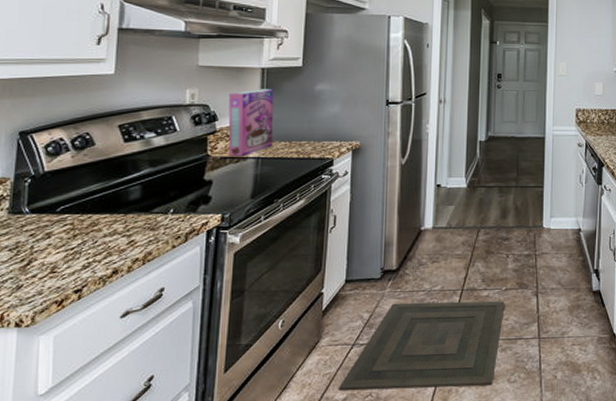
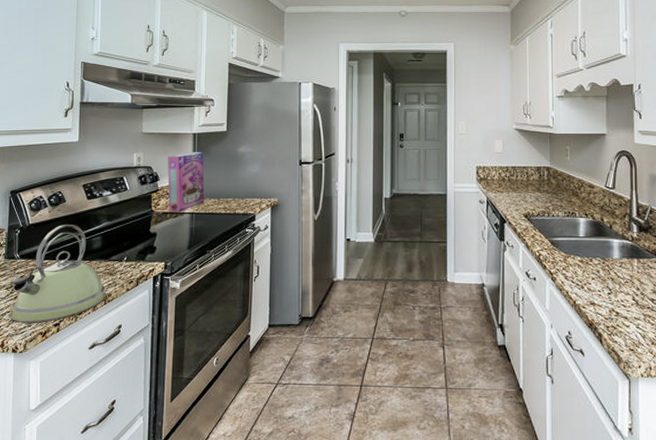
kettle: none [13,172,146,291] -> present [10,225,107,323]
bath mat: present [339,301,505,390] -> none [266,348,413,430]

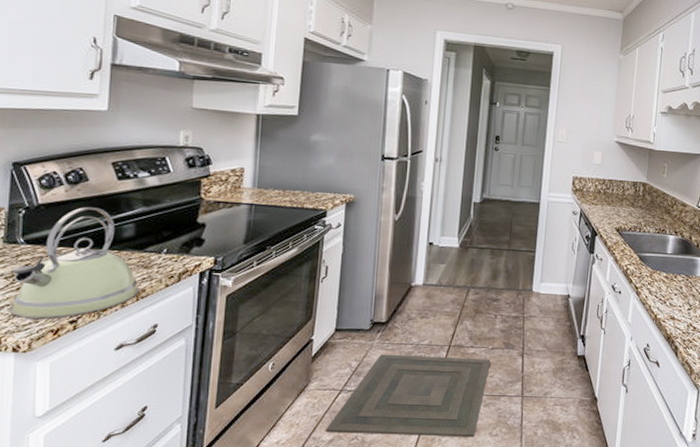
cereal box: present [168,152,205,211] -> none [222,135,269,201]
bath mat: none [266,348,413,430] -> present [326,354,491,437]

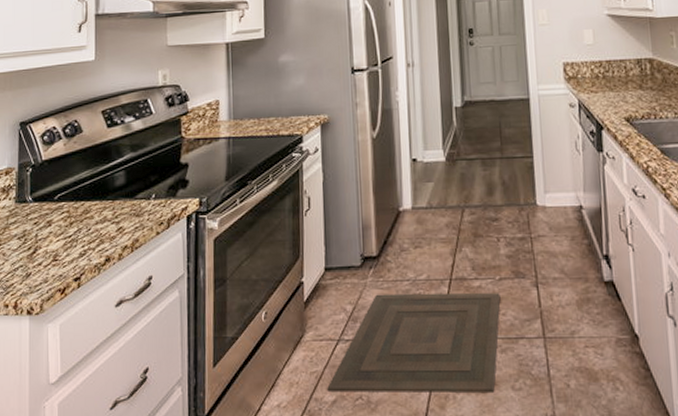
kettle: present [9,207,140,319] -> none [23,158,134,278]

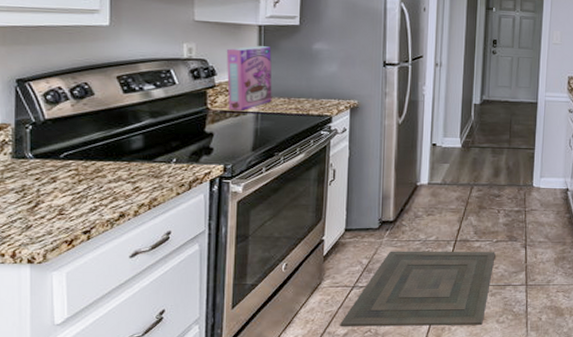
cereal box: none [198,64,242,137] -> present [227,46,272,110]

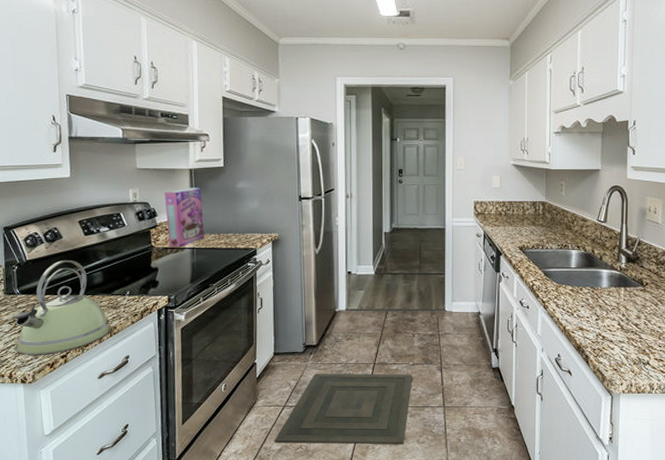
kettle: none [22,121,151,230] -> present [14,260,112,355]

